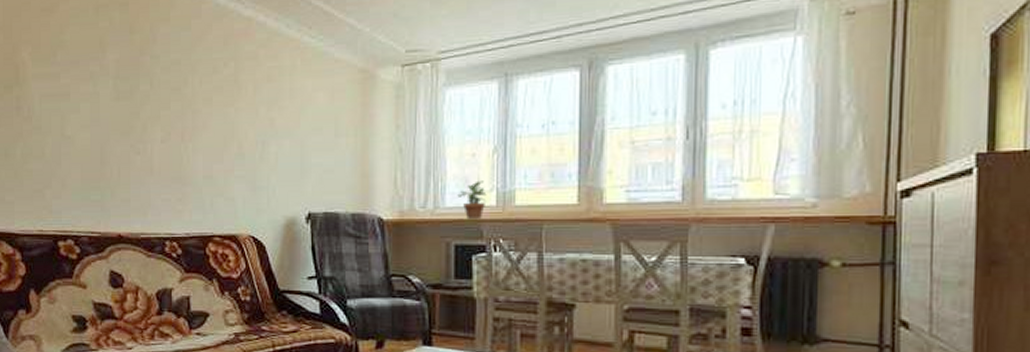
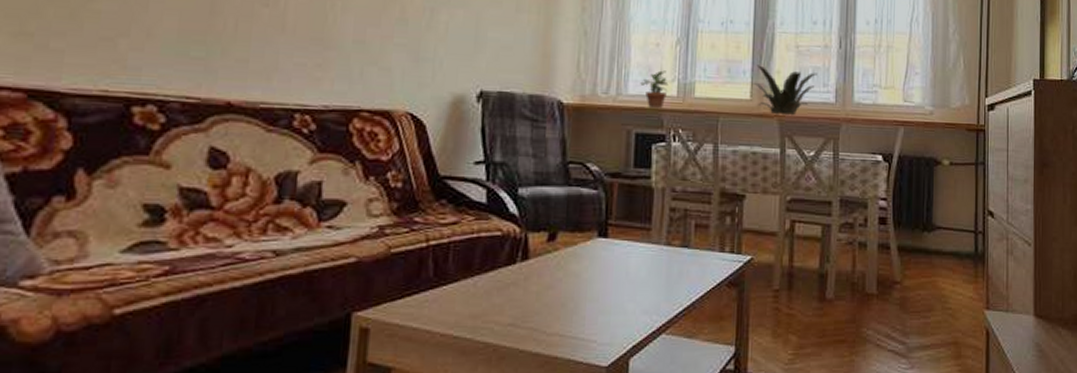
plant: none [580,166,658,219] -> present [753,65,817,116]

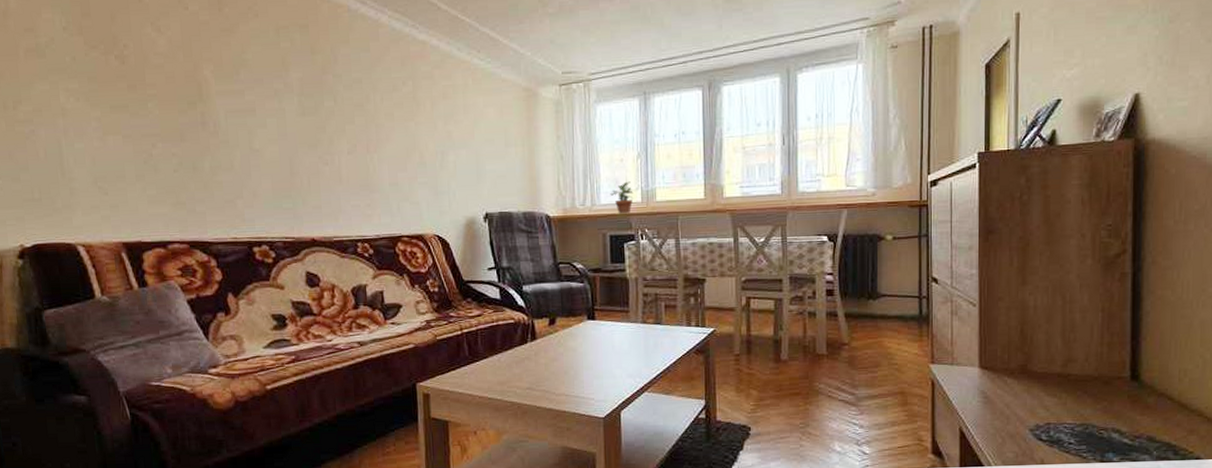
plant: present [753,65,817,116] -> none [706,168,763,210]

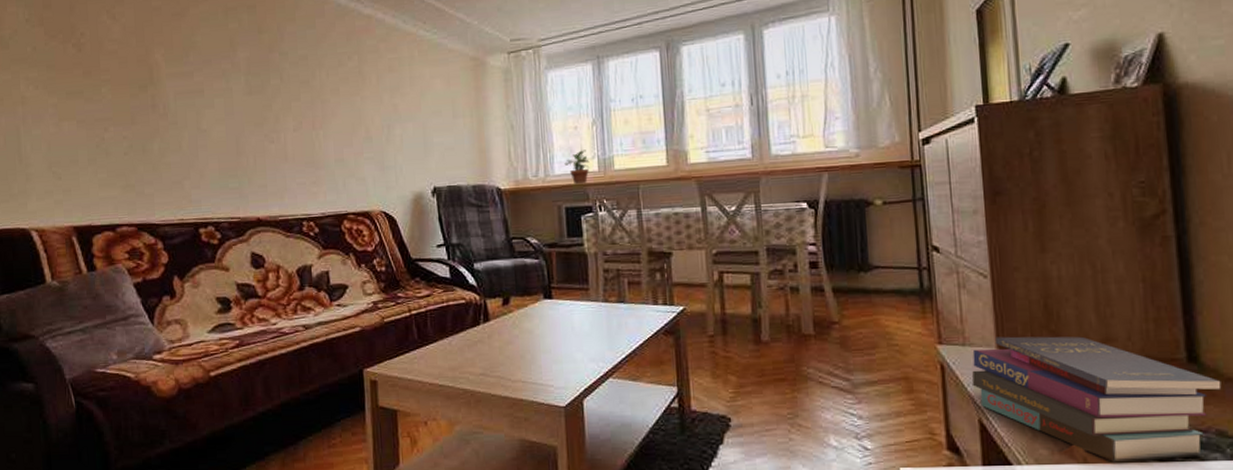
books: none [957,357,1155,464] -> present [972,336,1222,463]

